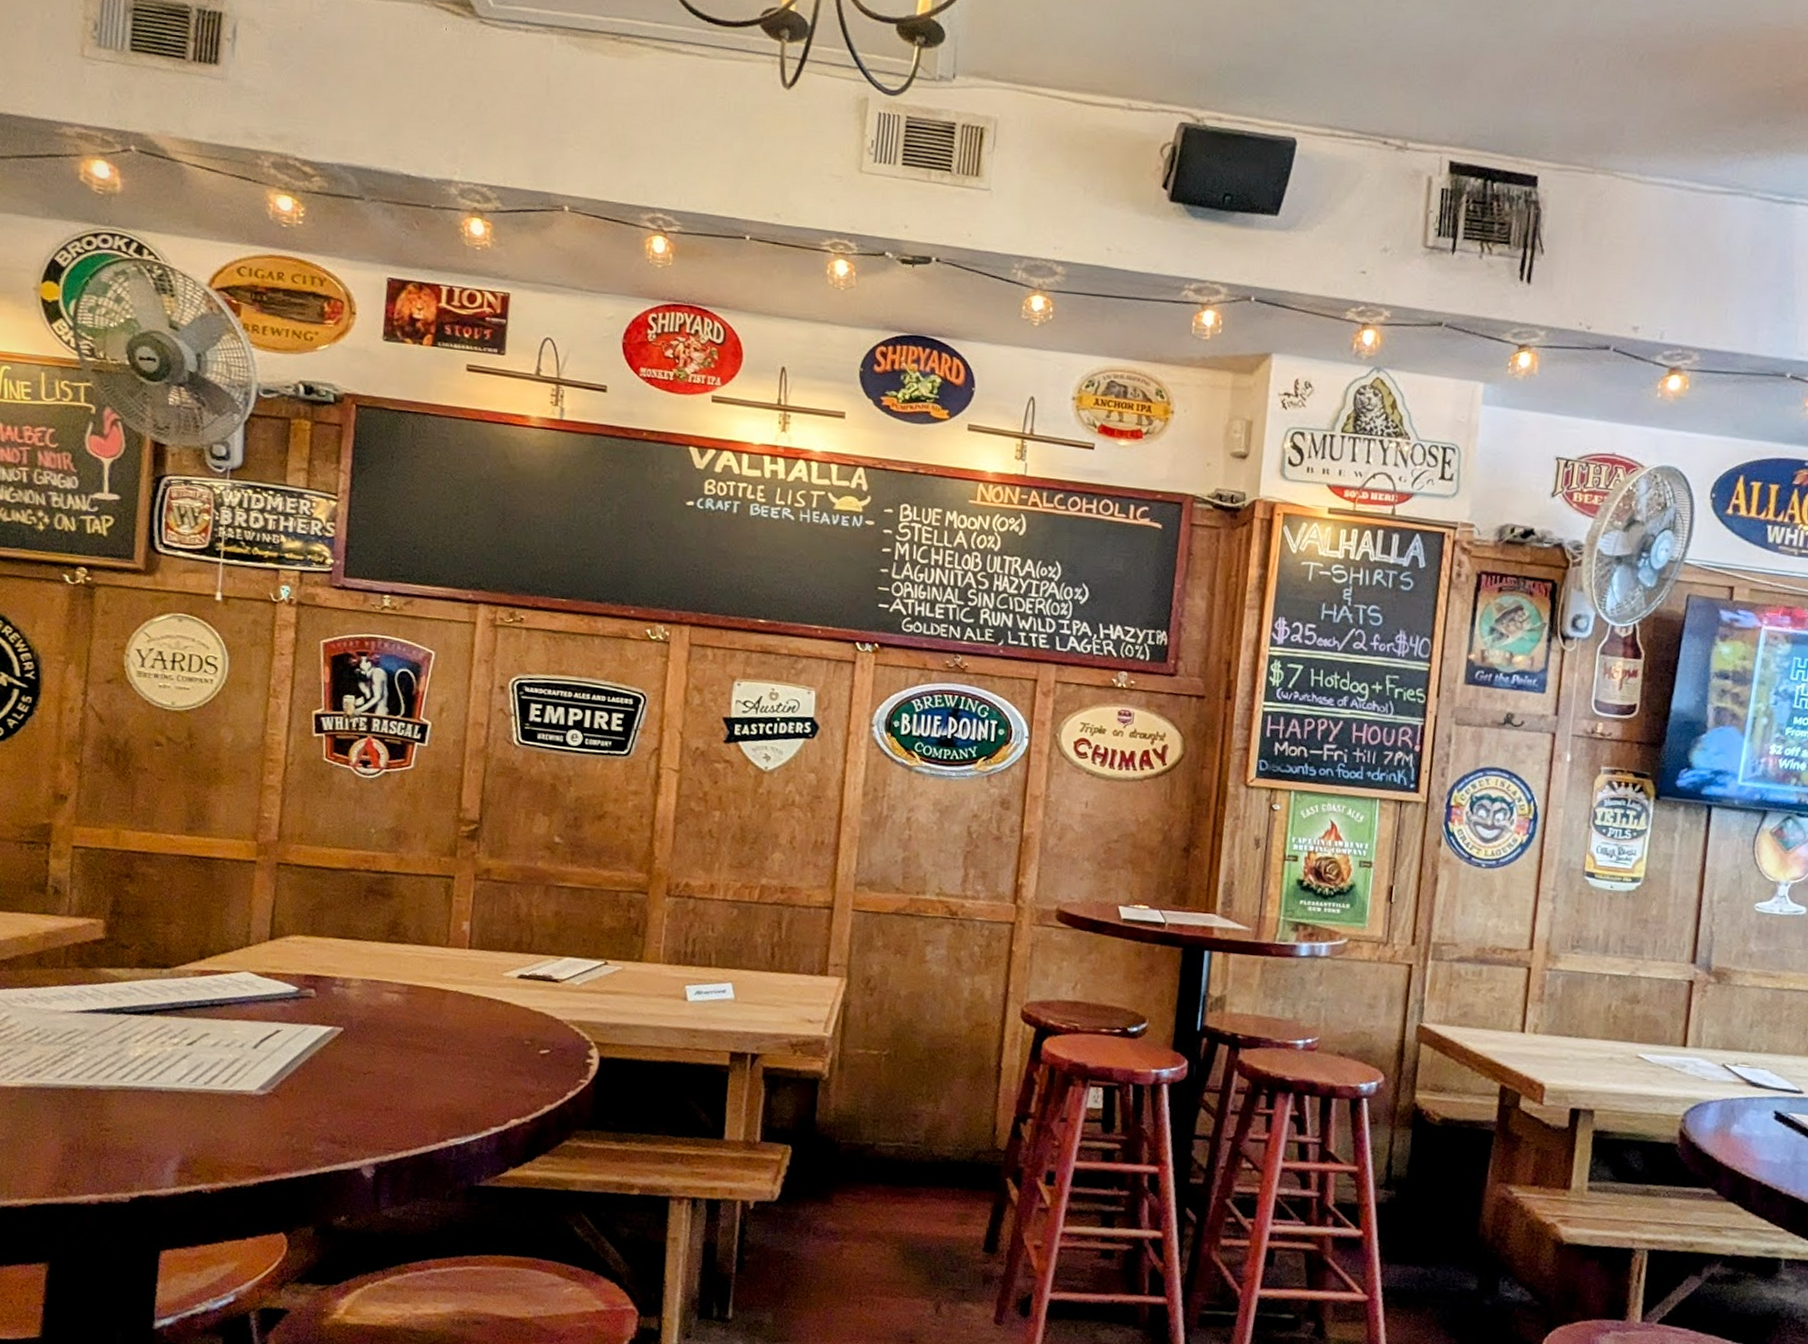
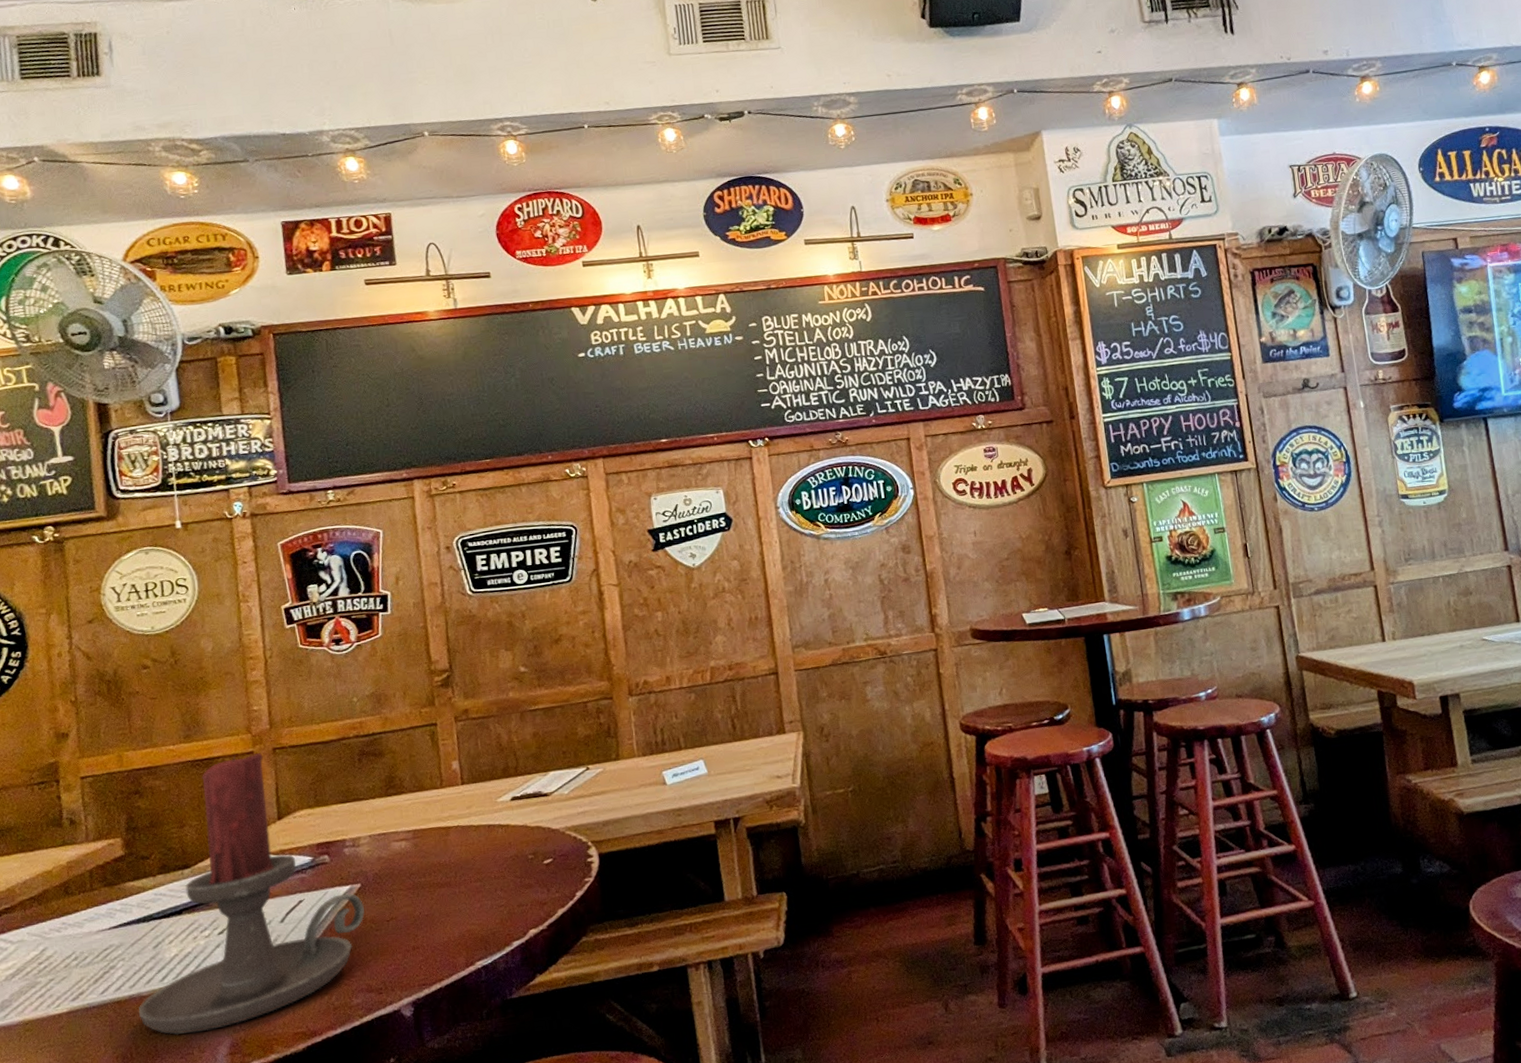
candle holder: none [92,860,344,1142] -> present [138,753,365,1035]

